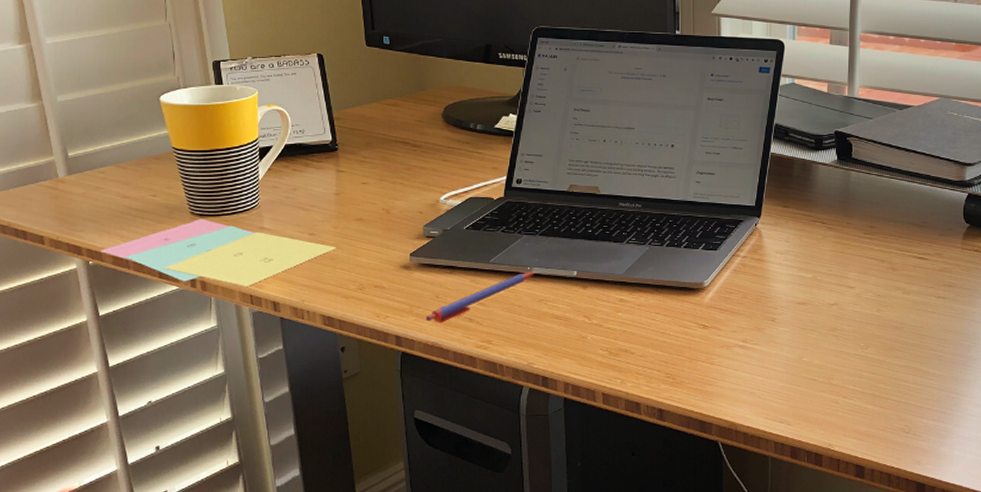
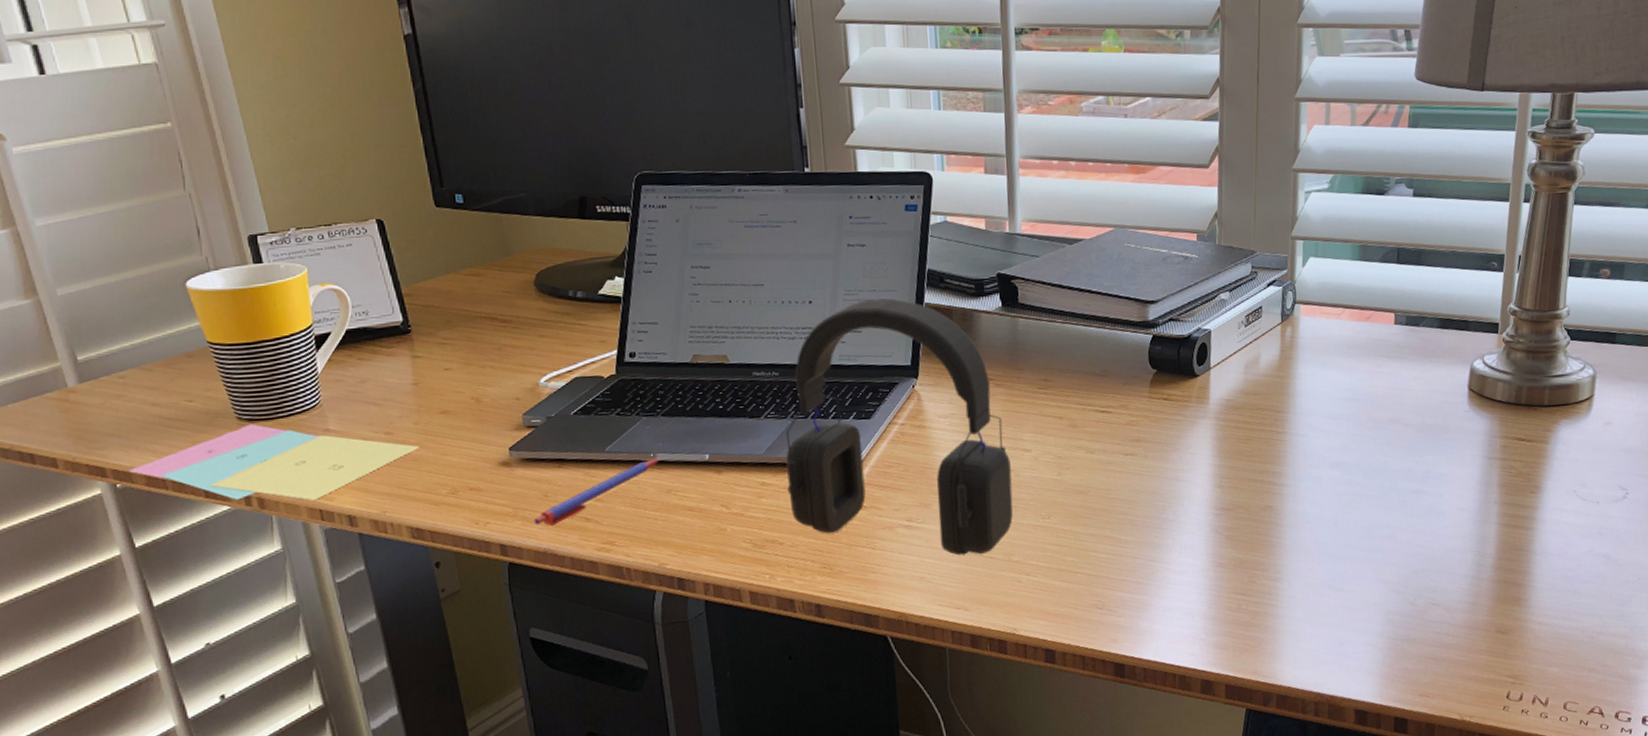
headphones: none [641,147,836,376] -> present [786,298,1013,556]

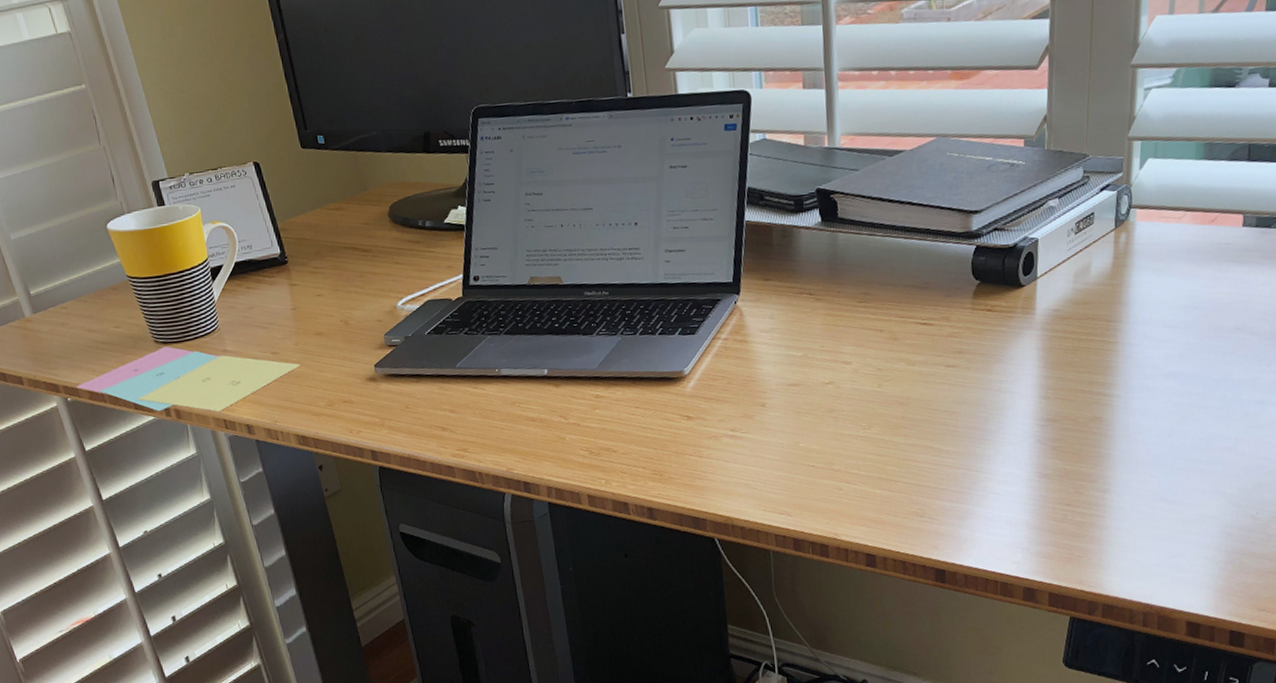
pen: present [533,458,660,527] -> none [398,373,505,435]
headphones: present [786,298,1013,556] -> none [616,217,834,464]

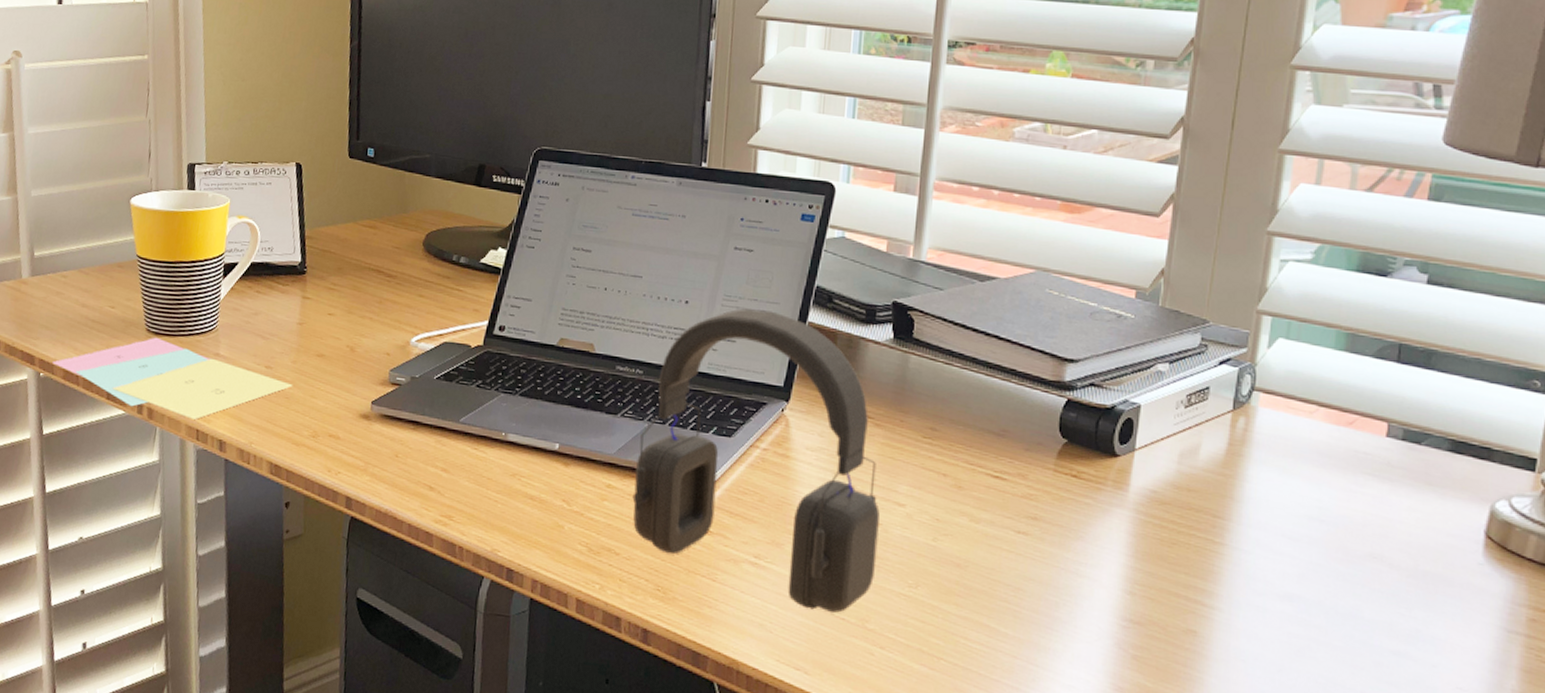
headphones: none [616,217,834,464] -> present [632,308,880,613]

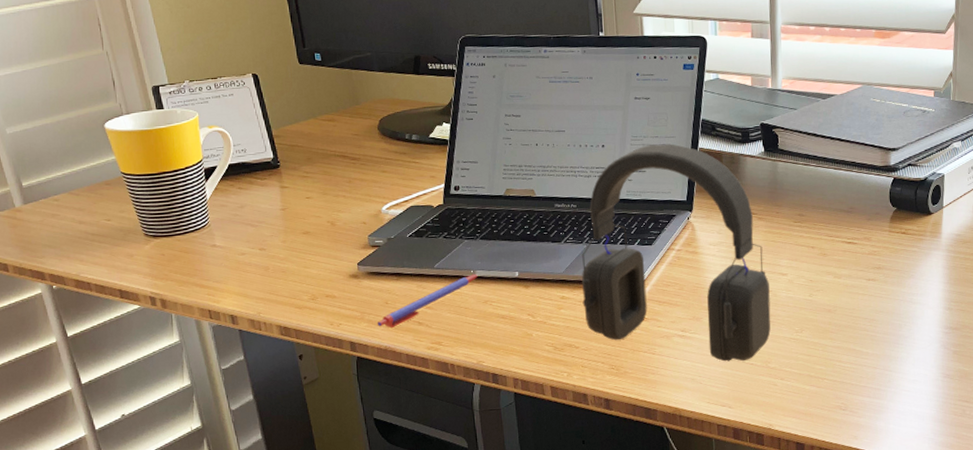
sticky notes: present [52,337,293,420] -> none [62,239,287,302]
pen: none [381,437,511,489] -> present [377,274,479,329]

